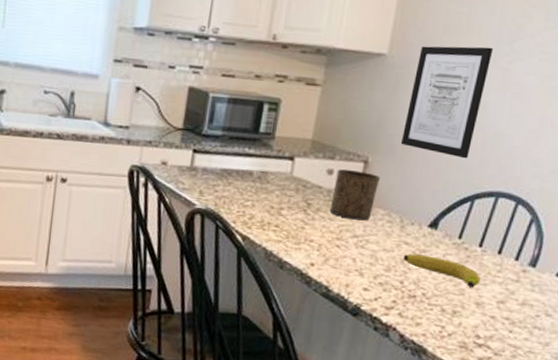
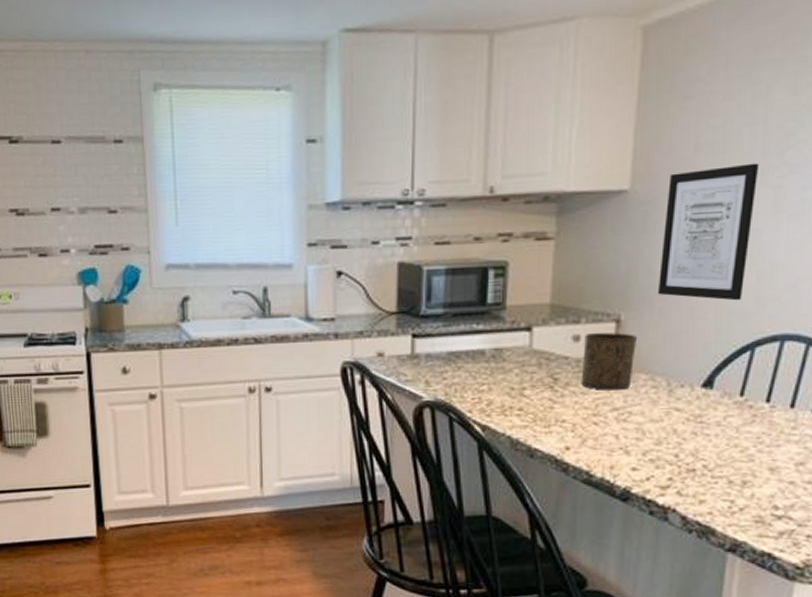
fruit: present [403,253,480,287] -> none [675,420,772,451]

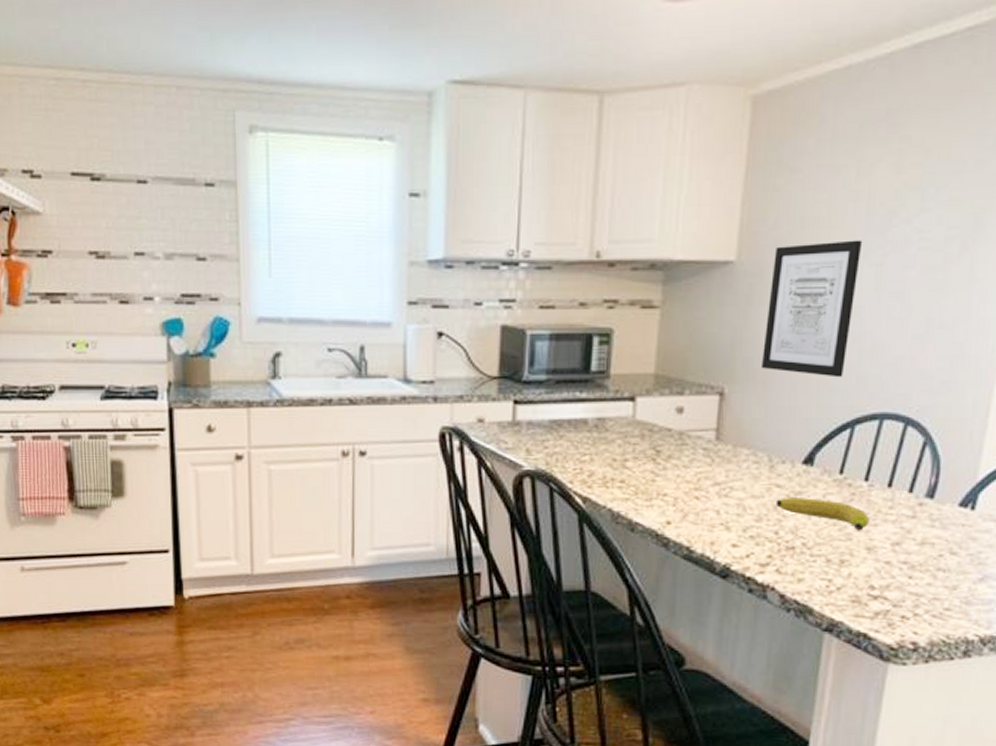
cup: present [581,332,638,390] -> none [683,406,741,464]
fruit: none [675,420,772,451] -> present [775,498,869,530]

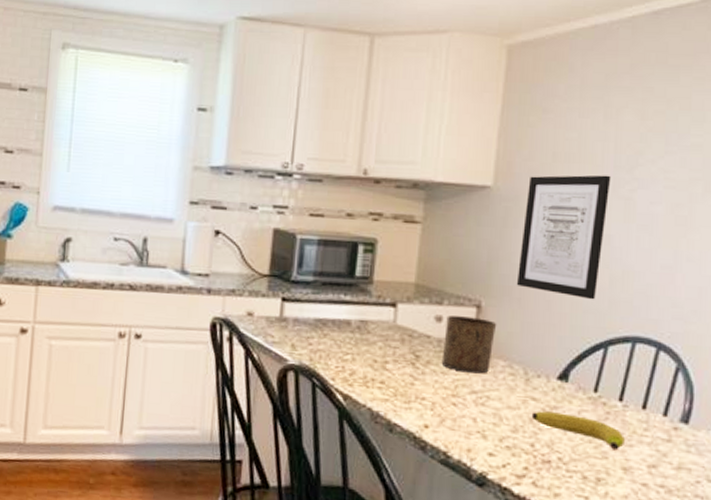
cup: none [683,406,741,464] -> present [441,315,497,374]

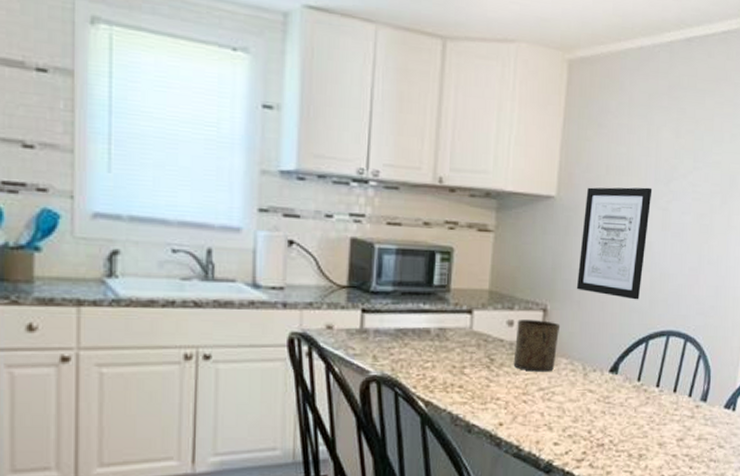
fruit: present [531,411,625,449] -> none [588,401,660,428]

